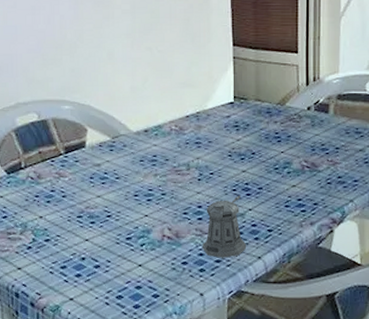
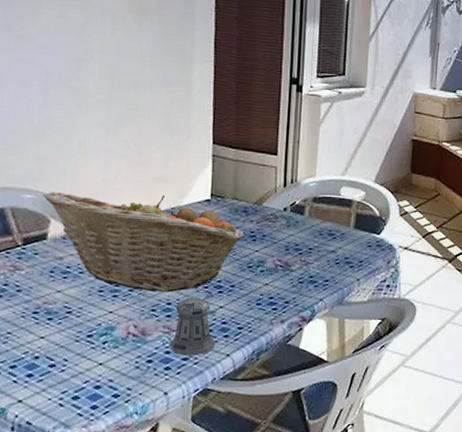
fruit basket: none [80,99,269,196] -> present [43,191,244,293]

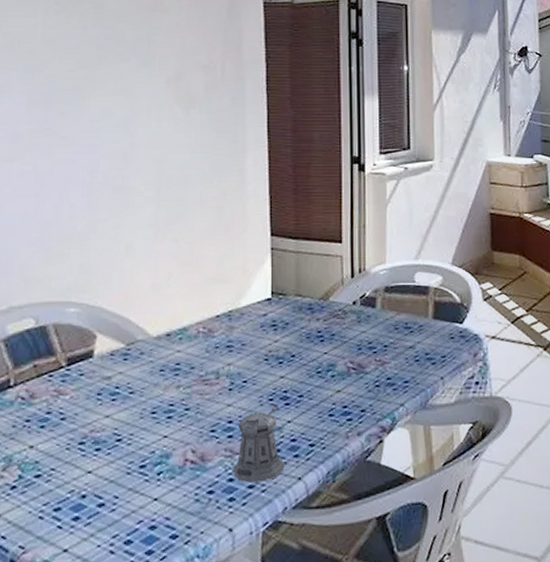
fruit basket: present [43,191,244,293] -> none [89,296,311,410]

